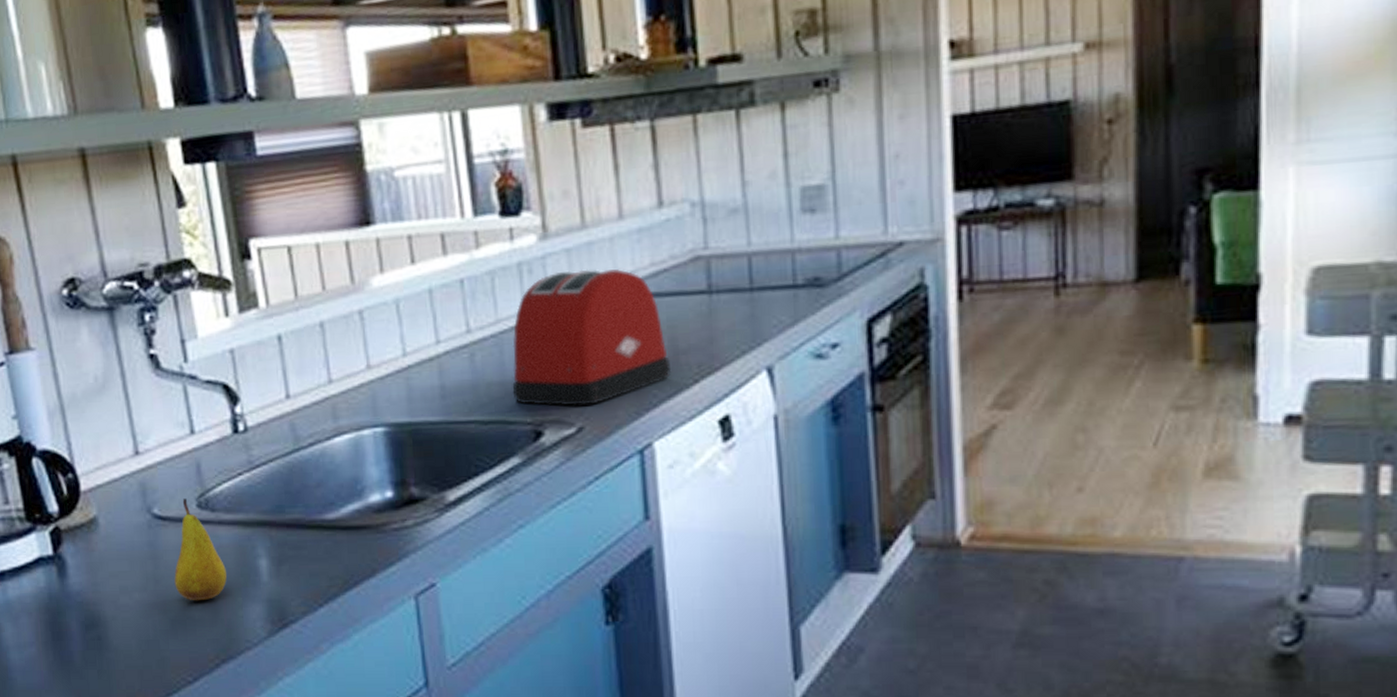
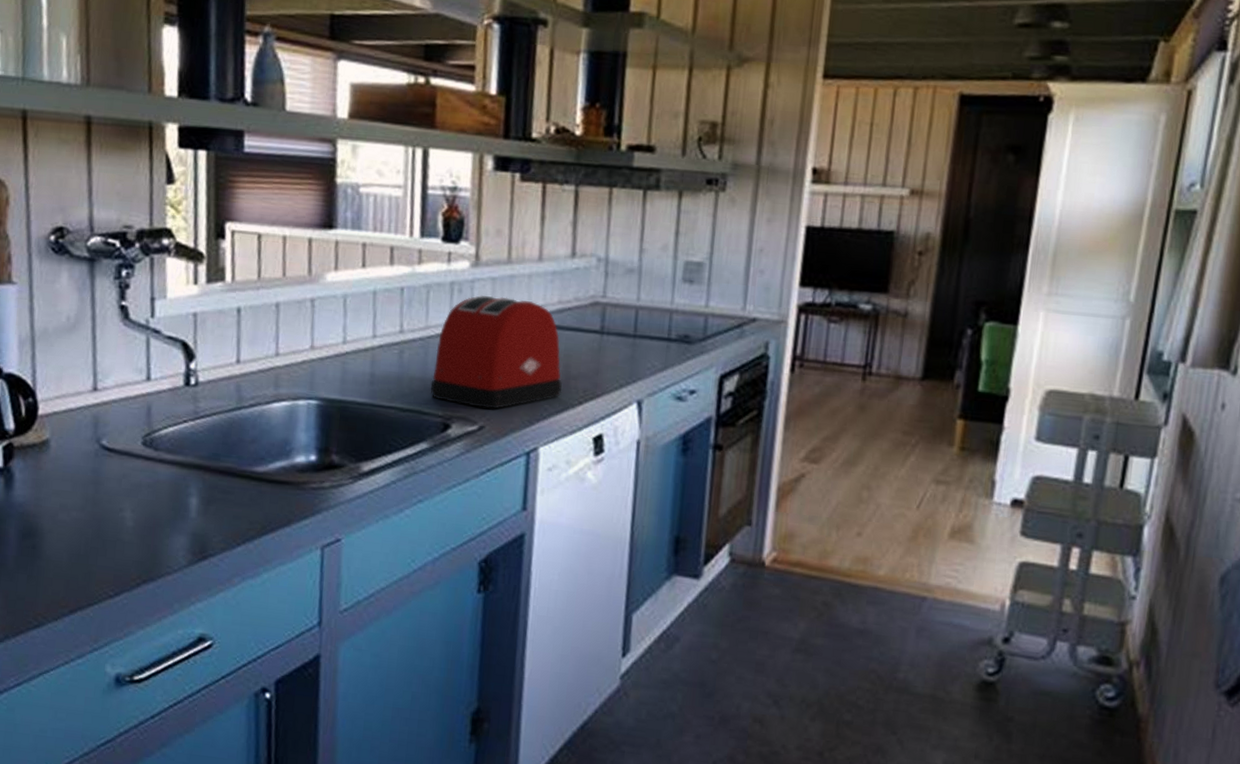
fruit: present [174,498,227,600] -> none [111,435,160,526]

